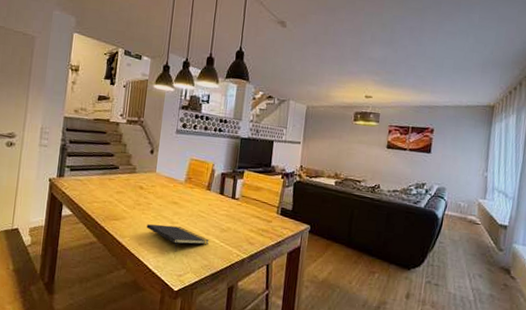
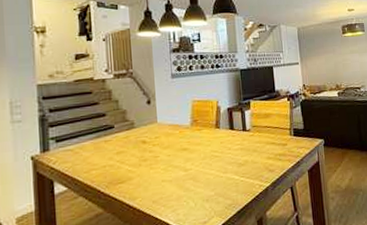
notepad: present [146,224,209,252] -> none [157,172,228,200]

